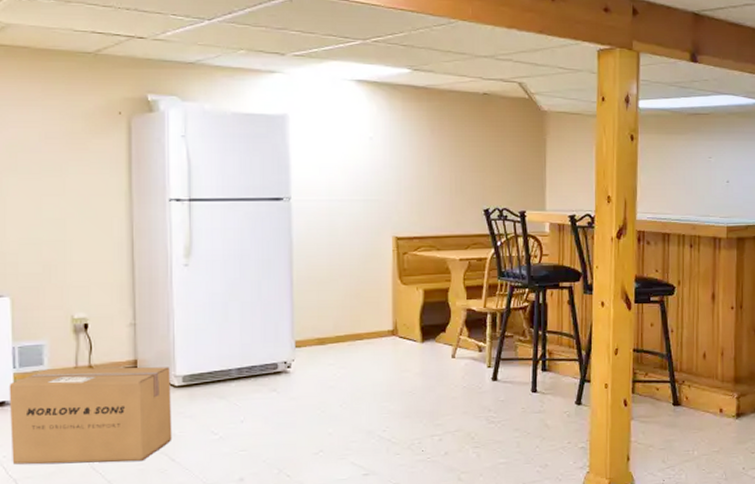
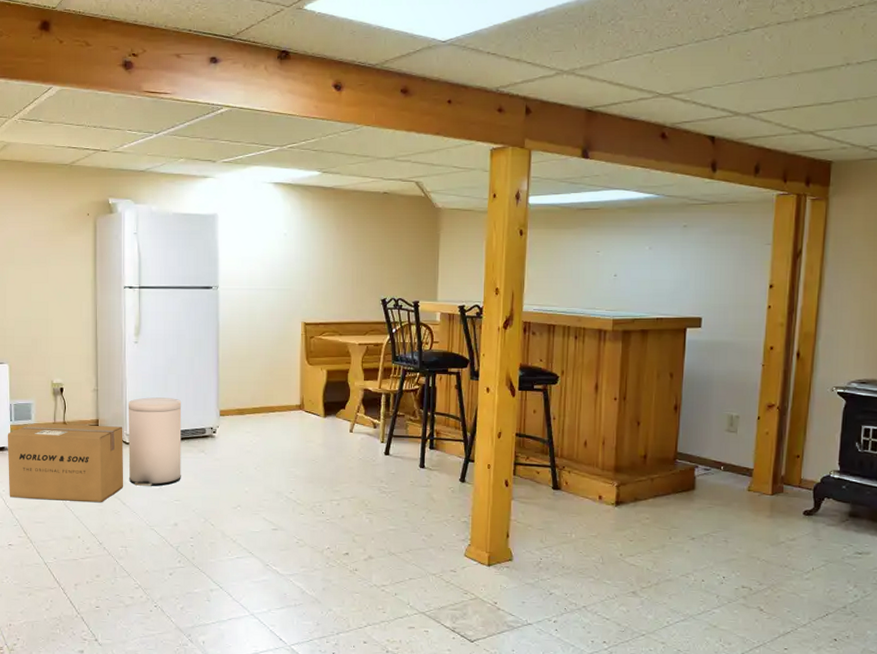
pedal bin: none [176,329,248,437] -> present [128,397,182,486]

